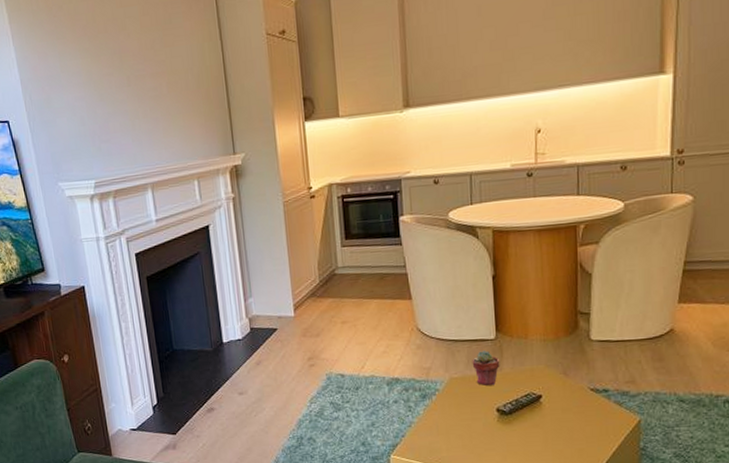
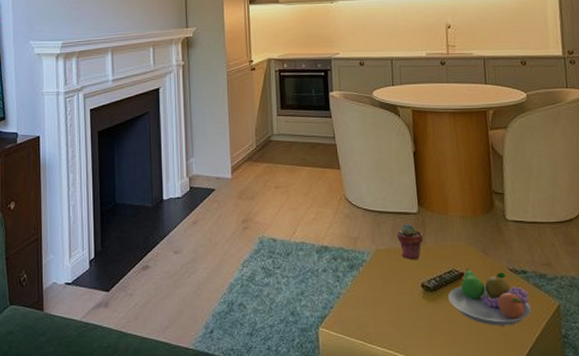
fruit bowl: none [524,390,610,444] -> present [448,268,531,326]

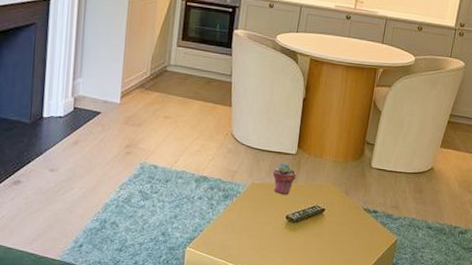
fruit bowl: present [448,268,531,326] -> none [307,205,375,254]

